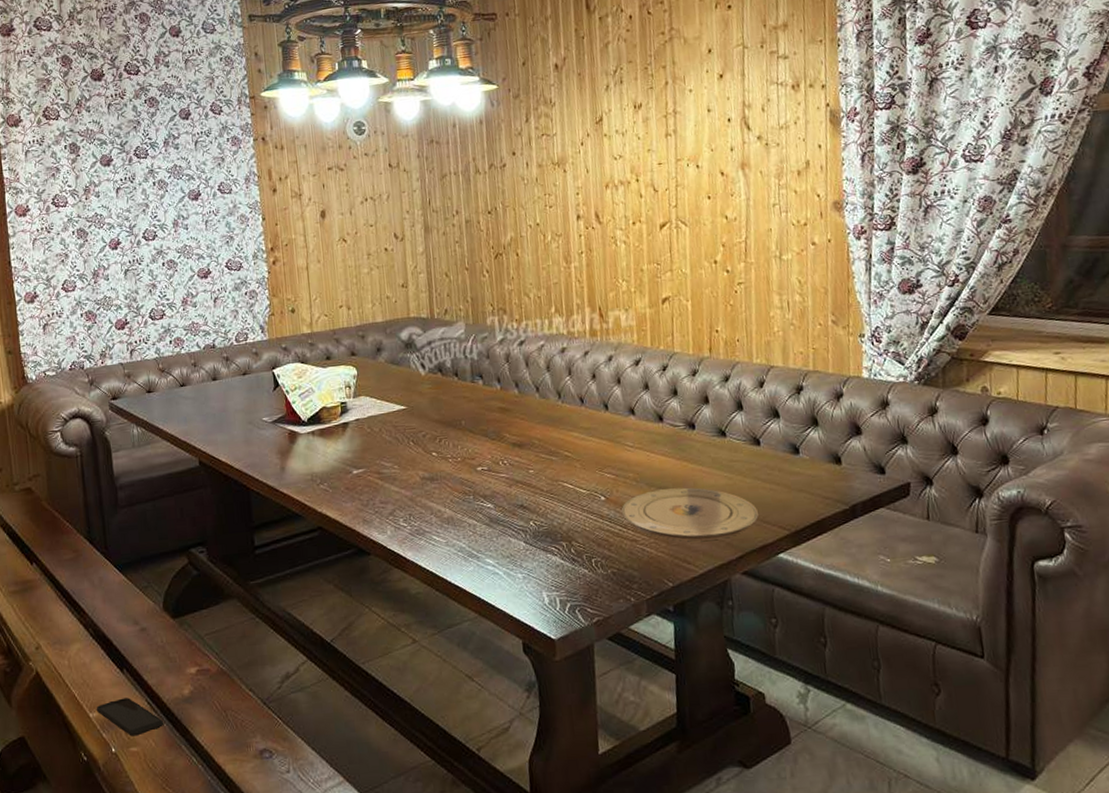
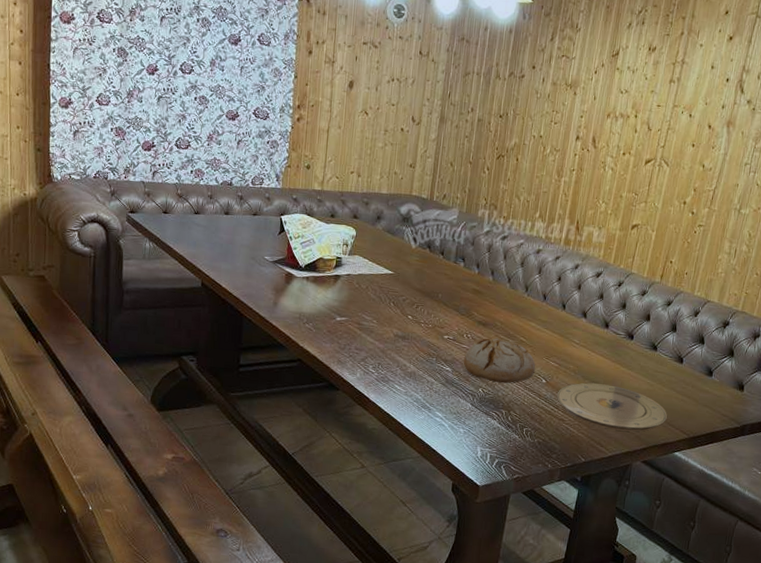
mobile phone: present [96,697,164,736] -> none [79,468,138,501]
bread: none [504,458,591,511] -> present [463,338,536,384]

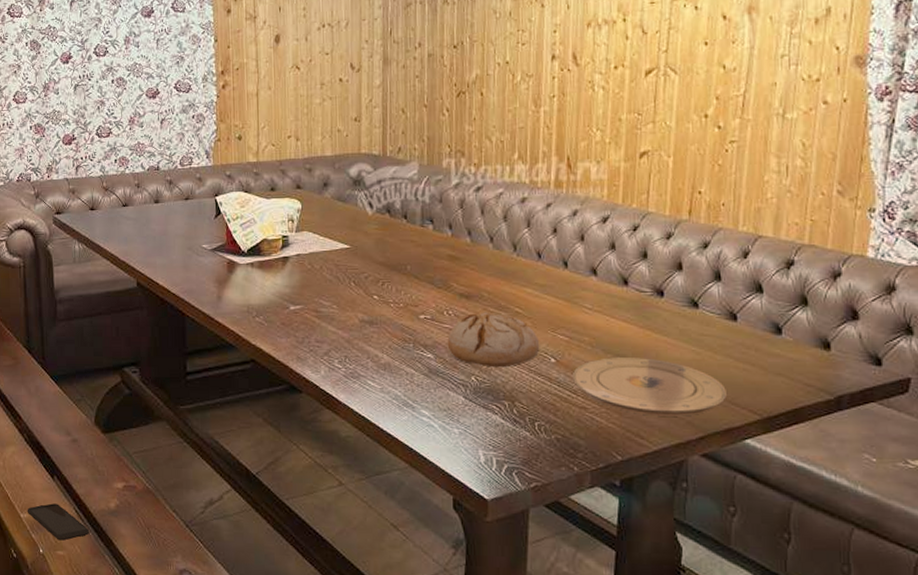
mobile phone: none [79,468,138,501] -> present [27,503,90,541]

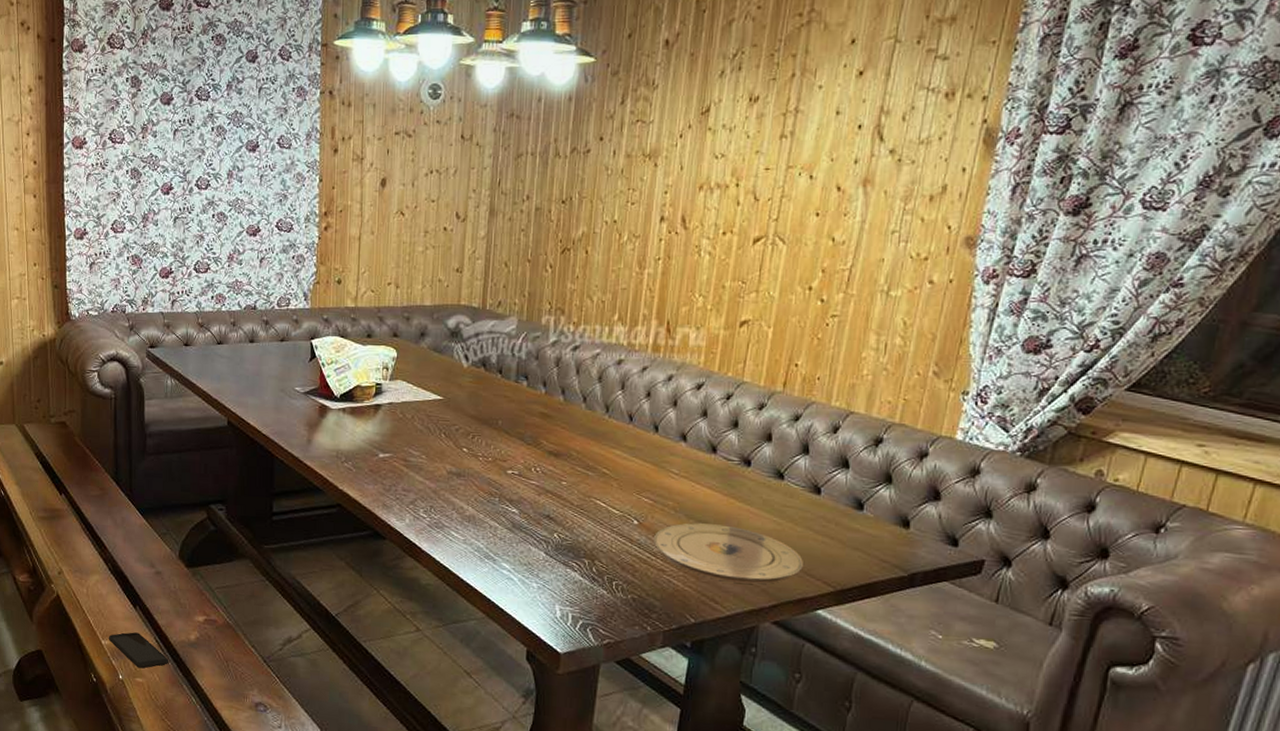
bread: present [447,312,540,368] -> none [532,471,624,527]

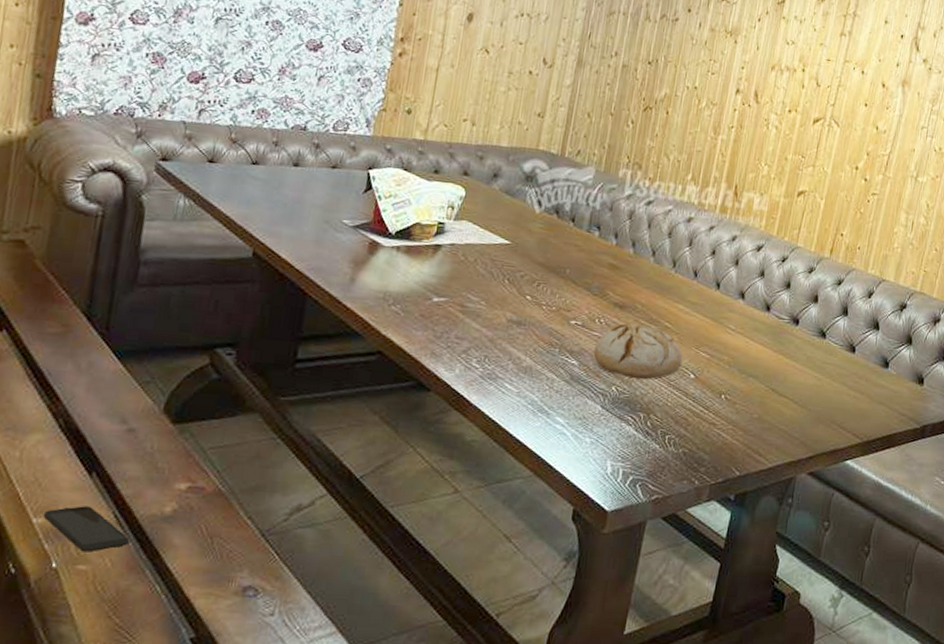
bread: none [532,471,624,527] -> present [593,323,683,380]
plate: present [653,523,803,584] -> none [707,377,837,437]

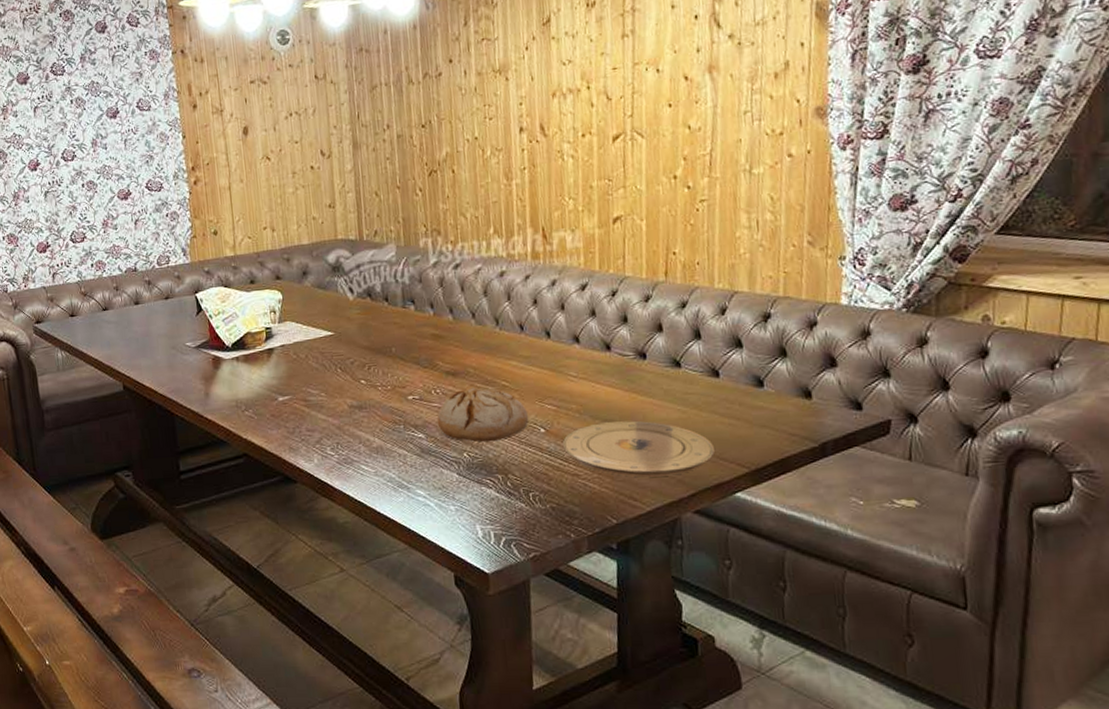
mobile phone: present [43,506,130,552] -> none [29,614,95,651]
plate: none [707,377,837,437] -> present [562,421,715,478]

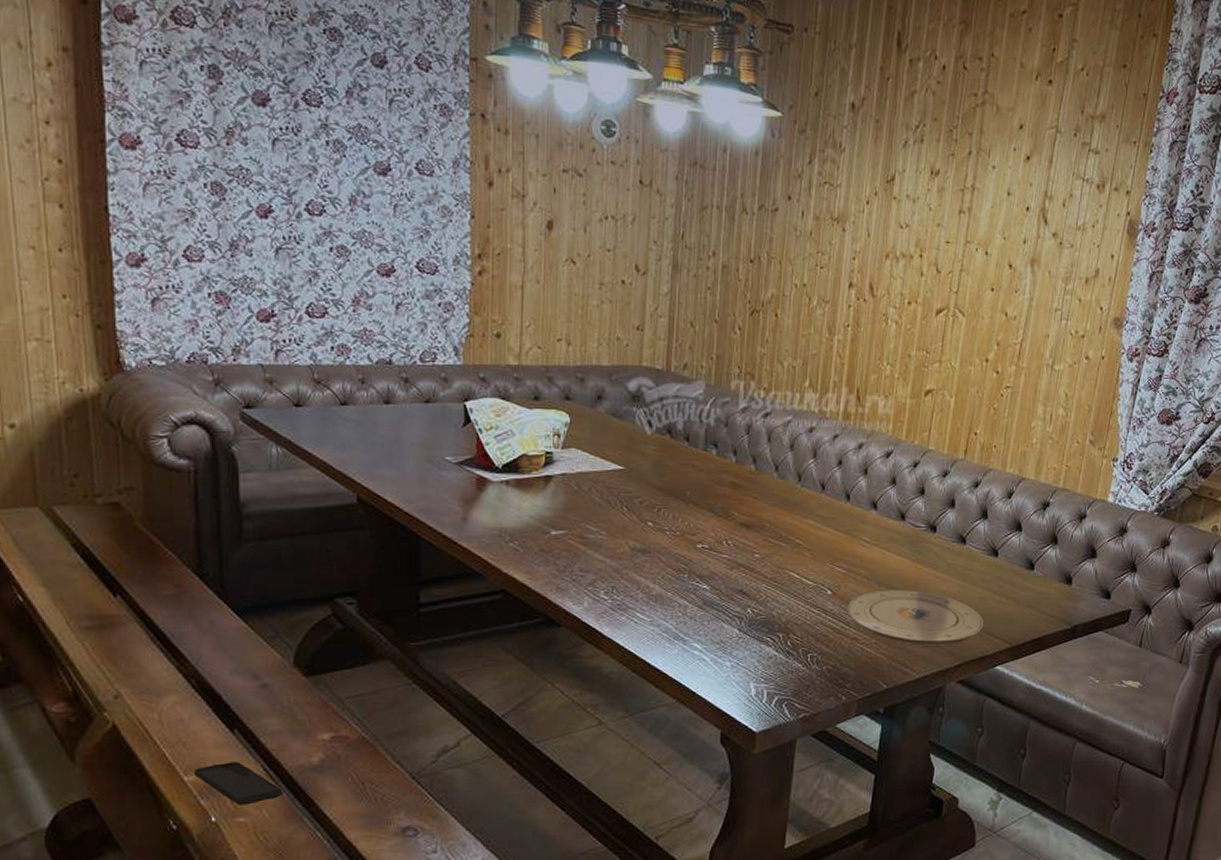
mobile phone: none [29,614,95,651] -> present [193,762,283,805]
bread: present [437,387,529,442] -> none [724,542,818,600]

